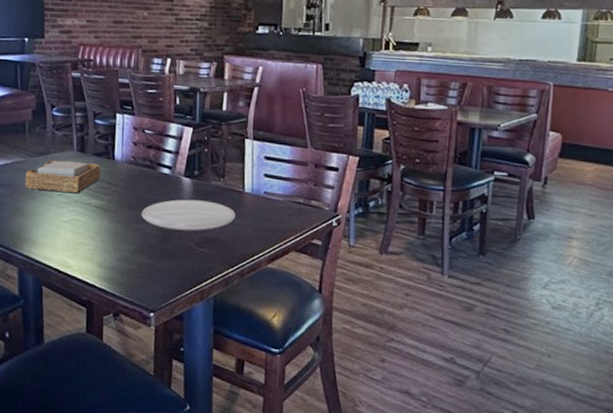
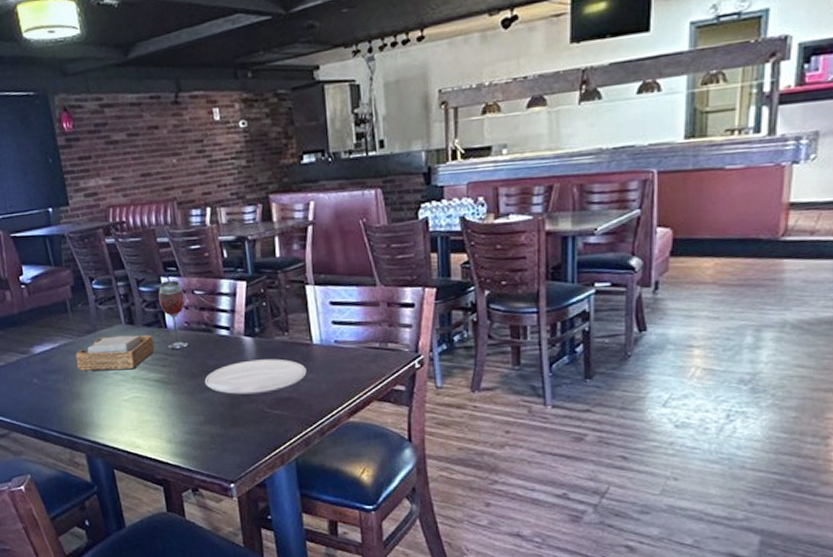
wineglass: none [111,117,136,181] -> present [158,280,189,349]

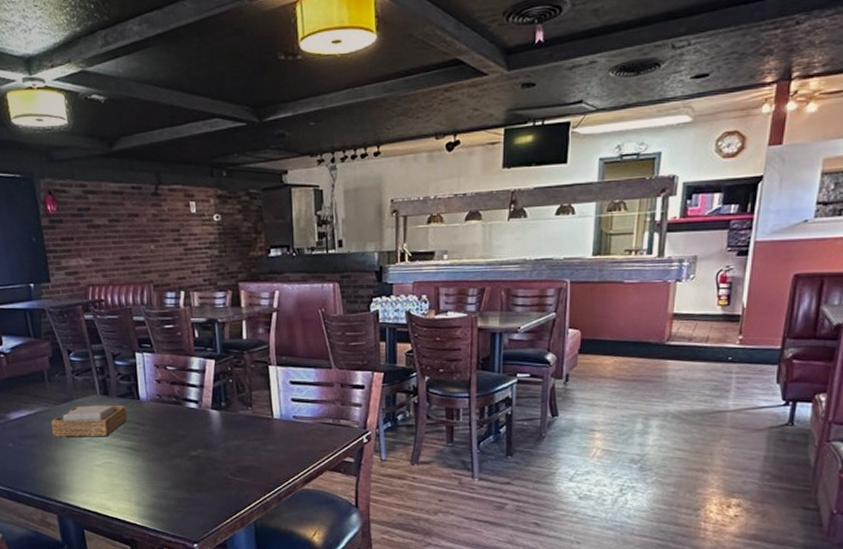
wineglass: present [158,280,189,349] -> none [133,356,160,419]
plate: present [204,359,307,395] -> none [173,431,267,463]

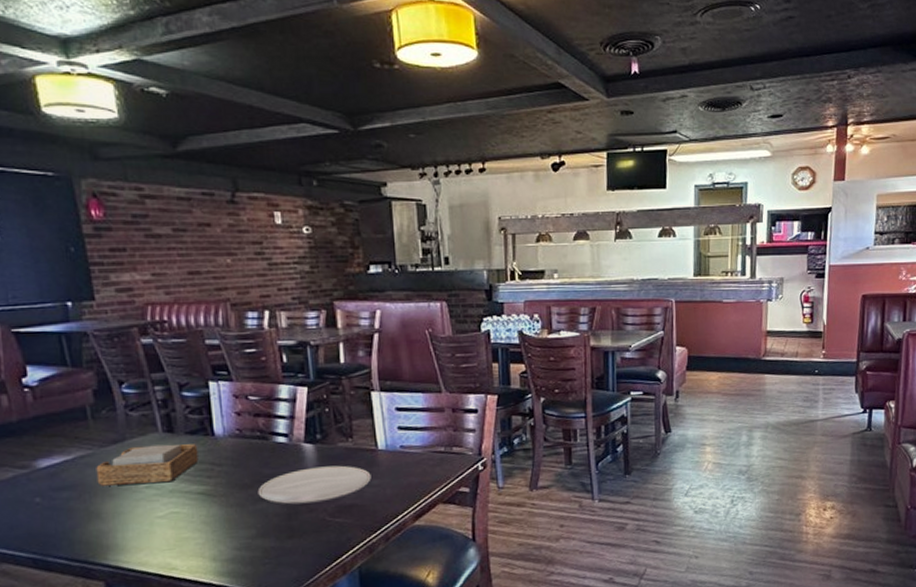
plate: none [173,431,267,463] -> present [257,465,371,505]

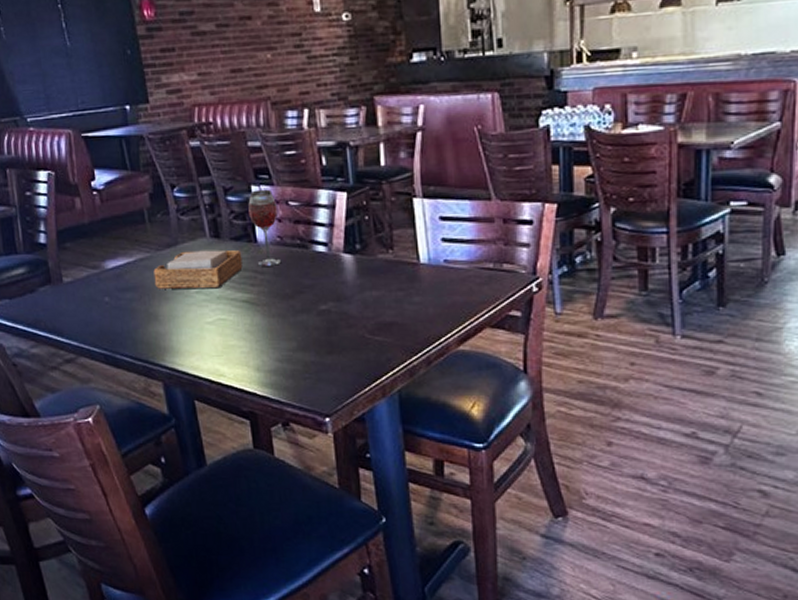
wineglass: none [205,384,241,458] -> present [248,189,282,266]
plate: present [257,465,371,505] -> none [298,279,413,319]

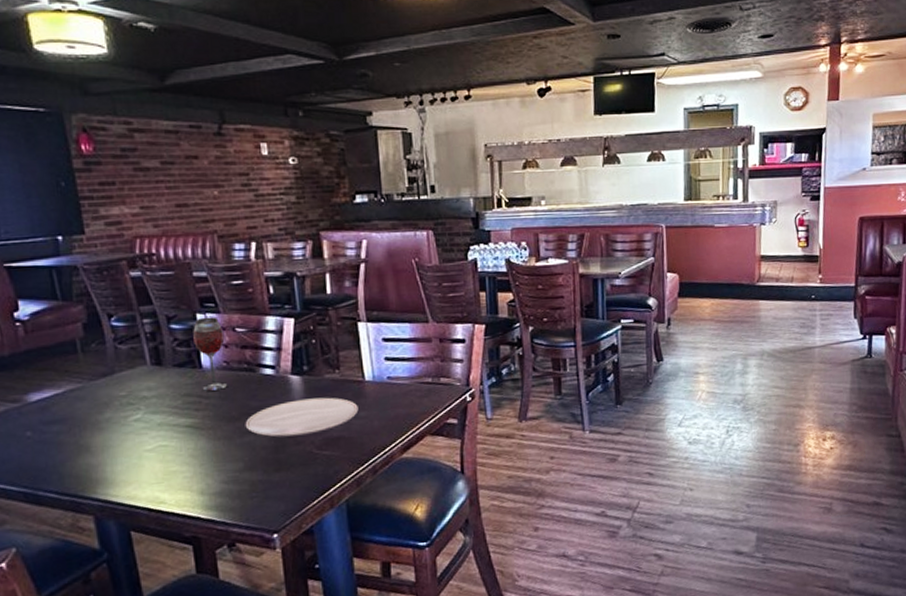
napkin holder: present [153,250,243,289] -> none [85,376,186,420]
plate: none [298,279,413,319] -> present [245,397,359,437]

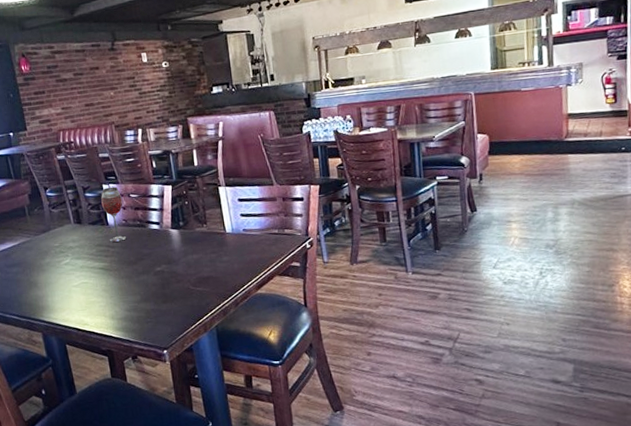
plate: present [245,397,359,437] -> none [140,246,222,277]

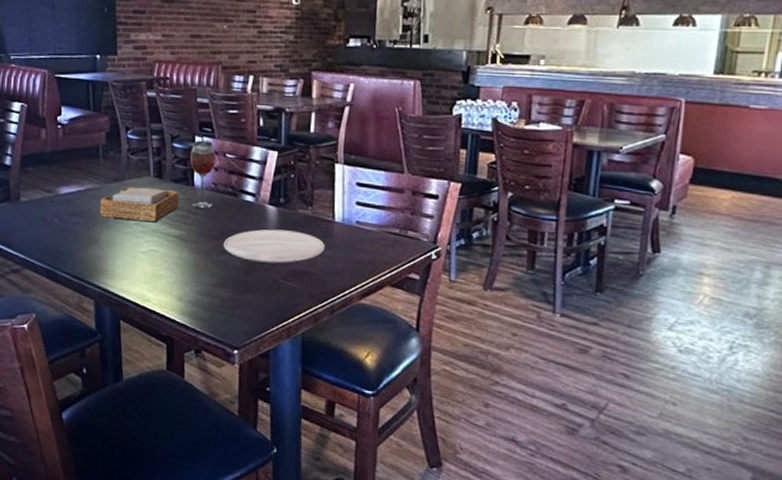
napkin holder: none [33,231,99,264] -> present [99,186,179,223]
plate: none [140,246,222,277] -> present [223,229,325,264]

